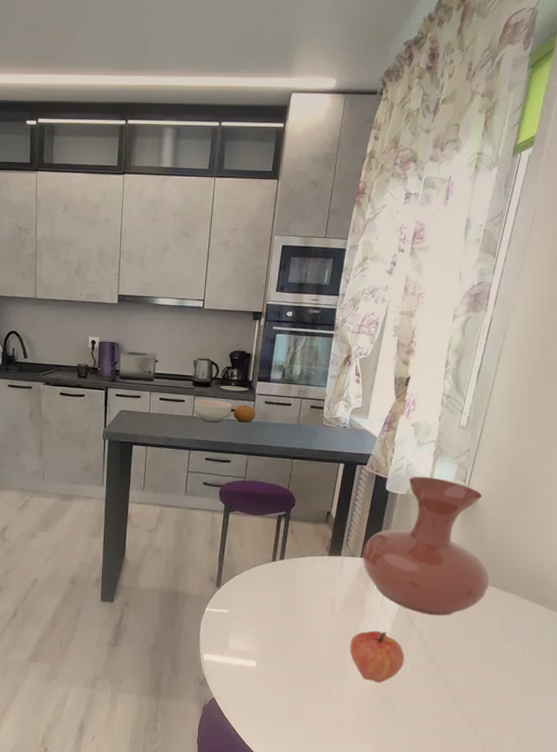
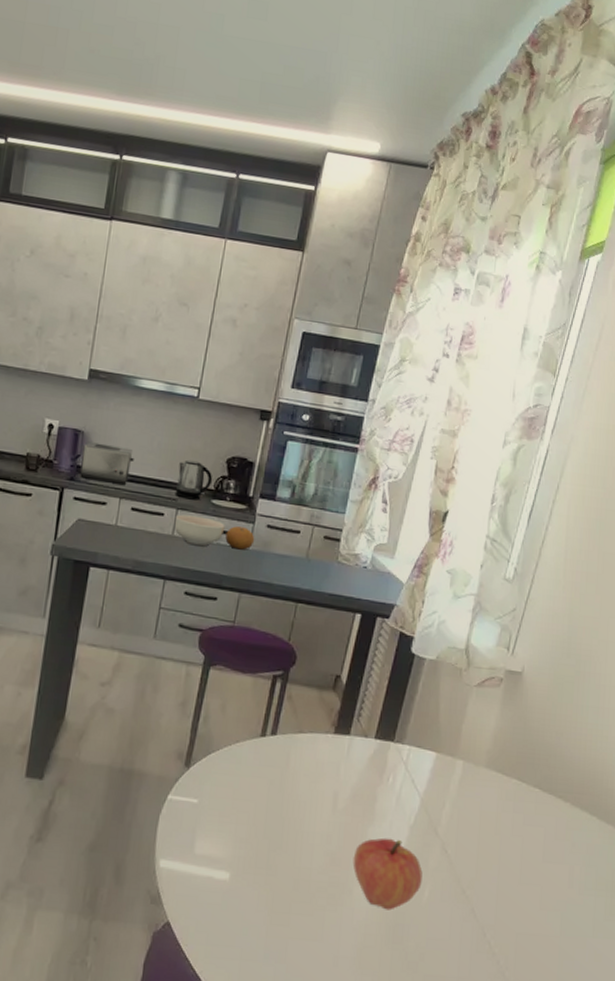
vase: present [362,476,489,616] -> none [377,638,533,823]

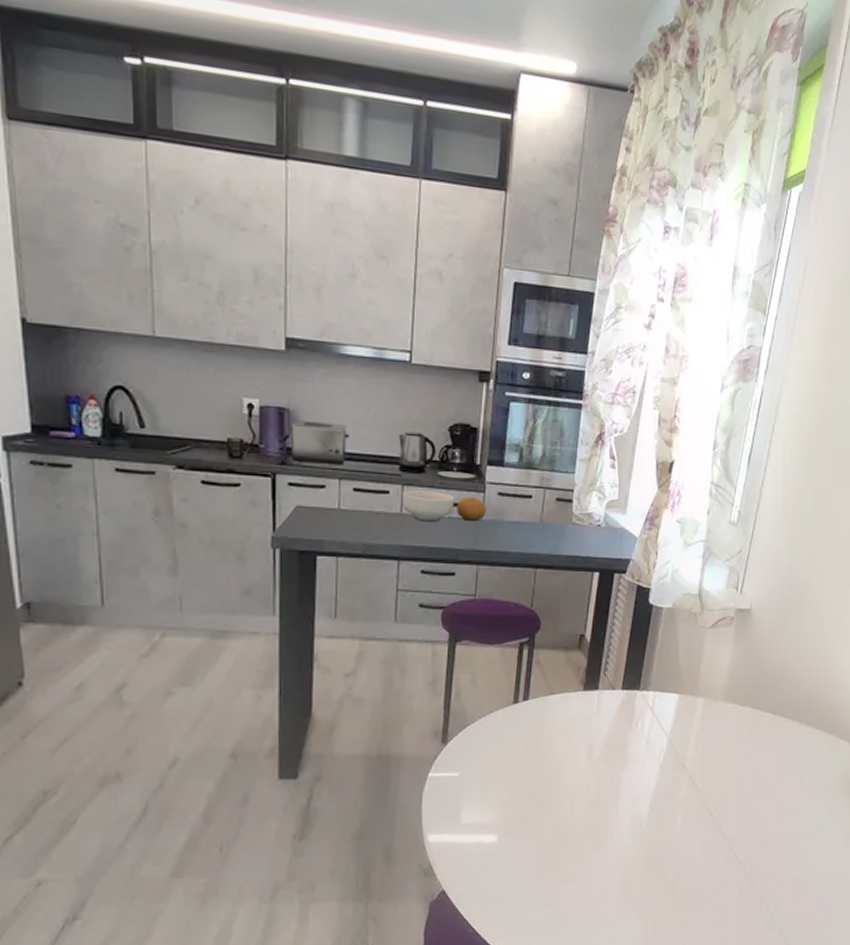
fruit: present [352,837,423,911] -> none [611,778,674,843]

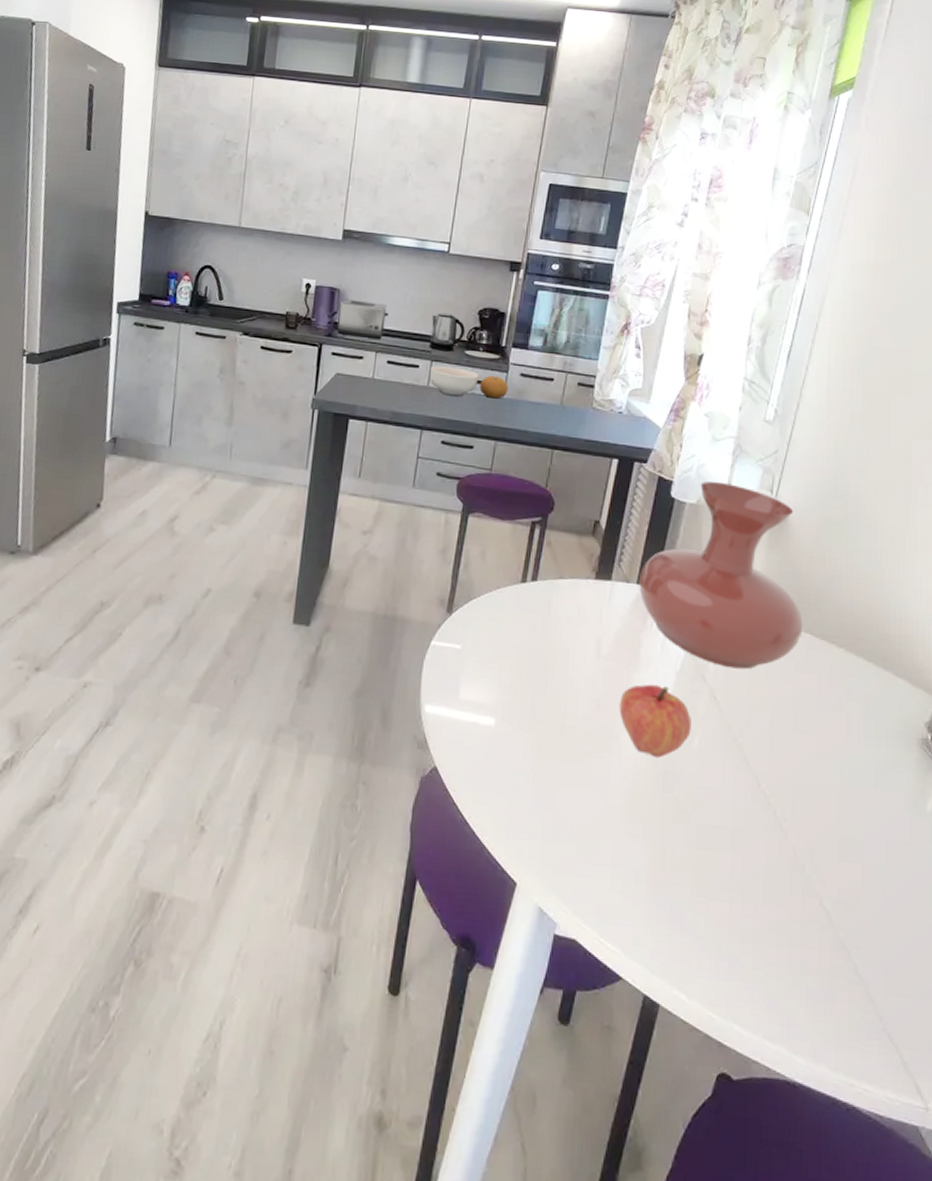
fruit: none [611,778,674,843] -> present [619,684,691,758]
vase: none [624,584,765,753] -> present [639,481,803,670]

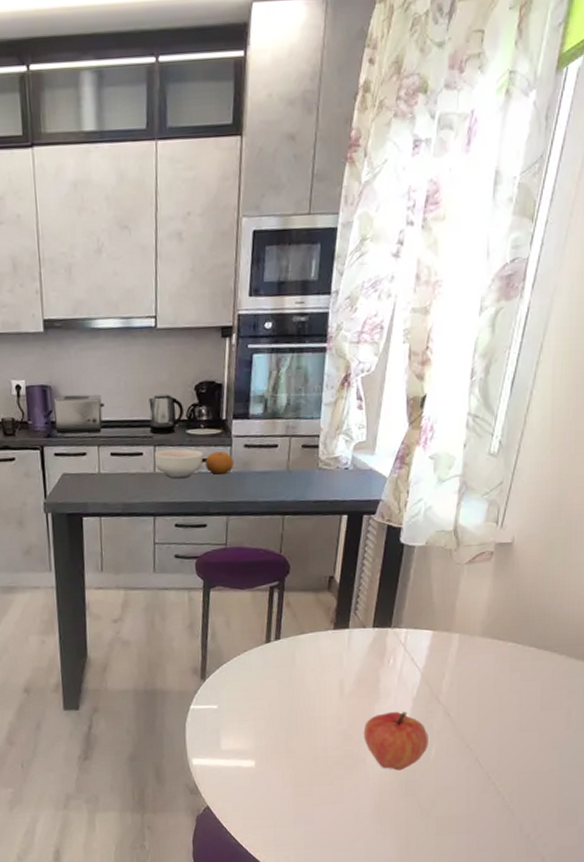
vase: present [639,481,803,670] -> none [375,521,528,688]

